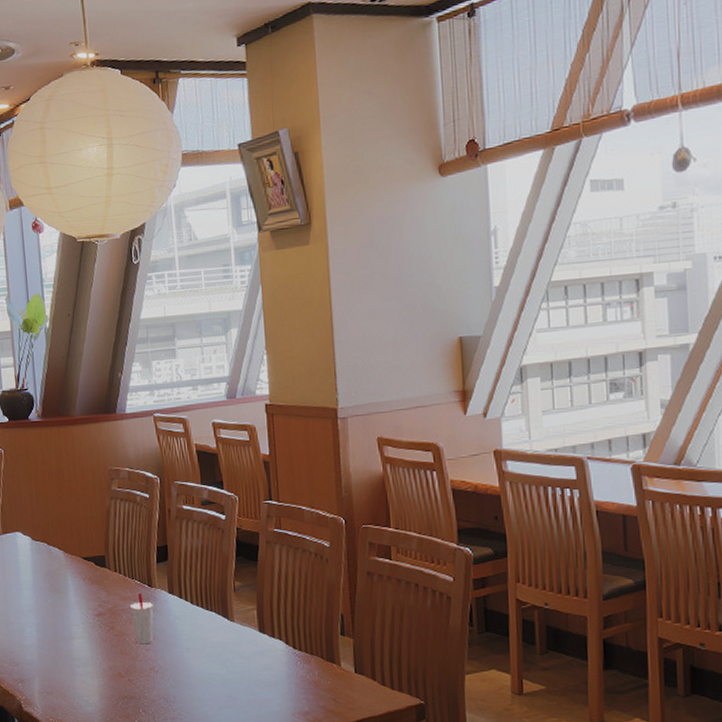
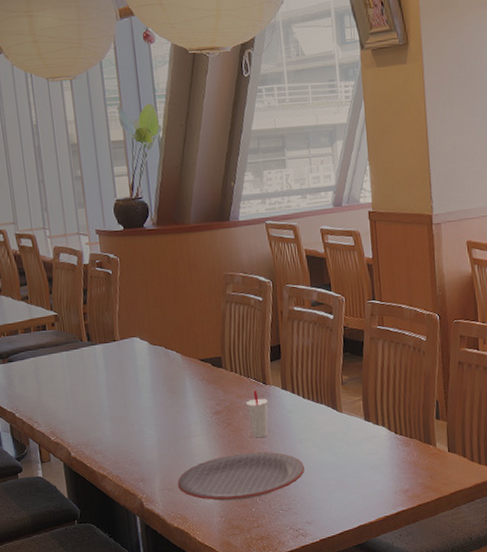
plate: none [57,659,193,710] -> present [177,452,305,501]

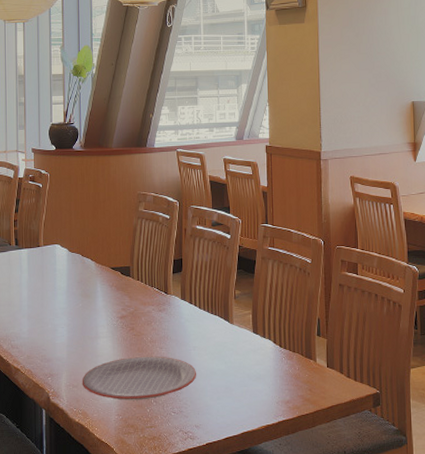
cup: present [246,390,268,439] -> none [149,298,168,343]

